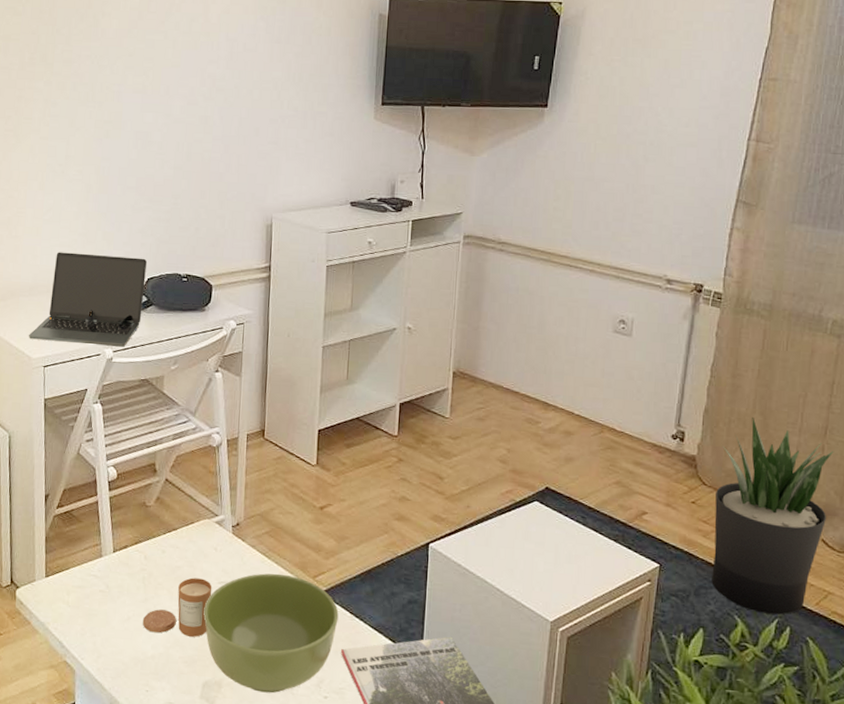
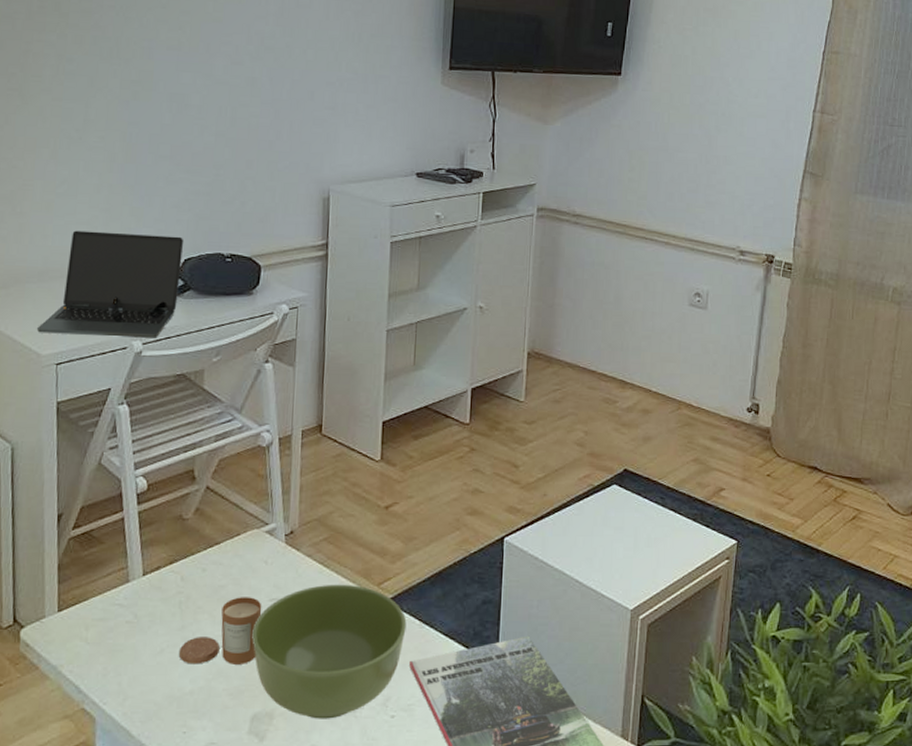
planter: present [711,418,834,615] -> none [787,387,897,582]

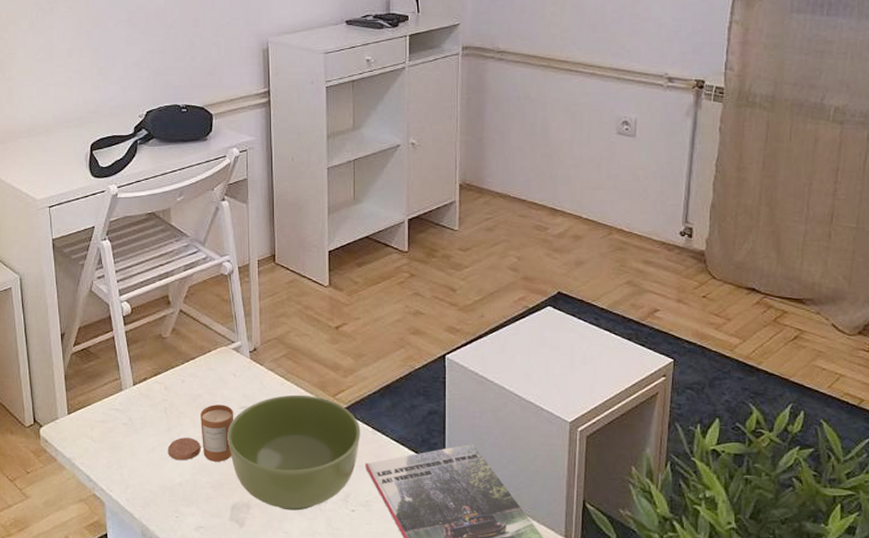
laptop: present [37,230,184,338] -> none [31,90,145,182]

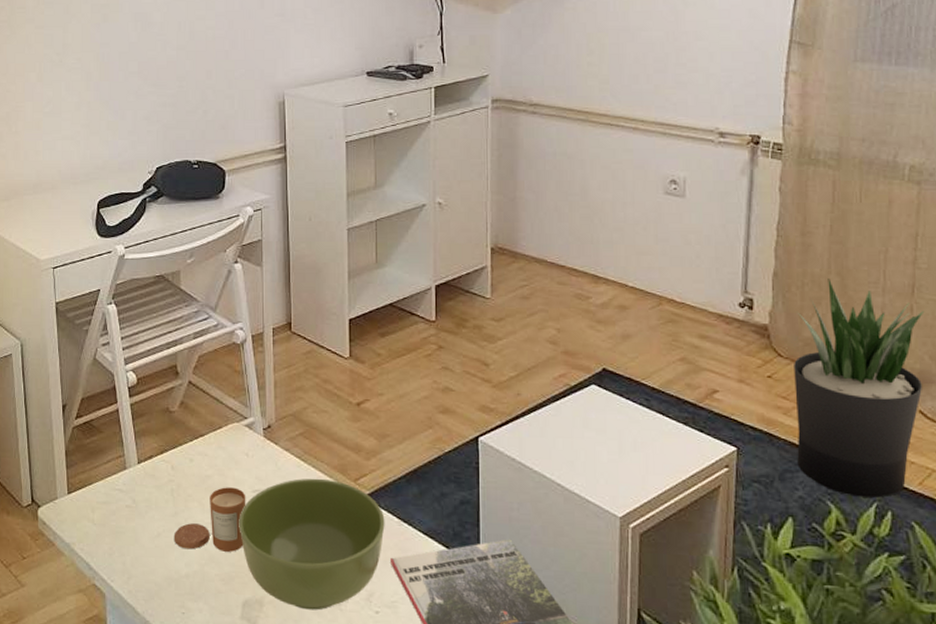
planter: none [725,209,841,400] -> present [794,279,925,498]

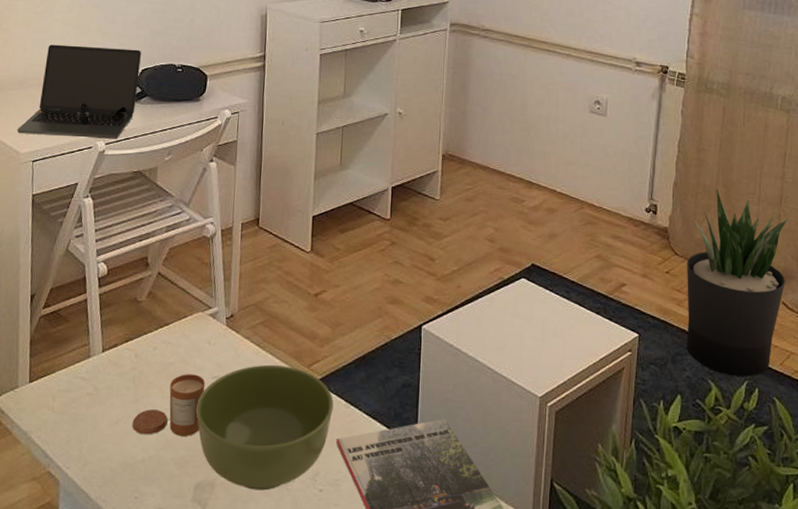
laptop: none [36,145,155,242] -> present [17,44,142,139]

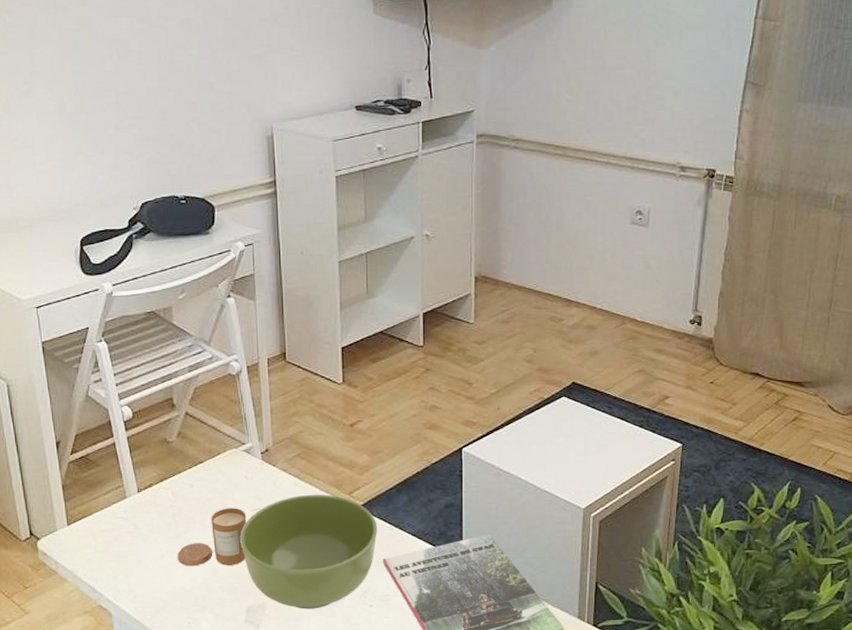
laptop: present [17,44,142,139] -> none [15,181,140,280]
planter: present [686,189,789,377] -> none [730,297,839,478]

